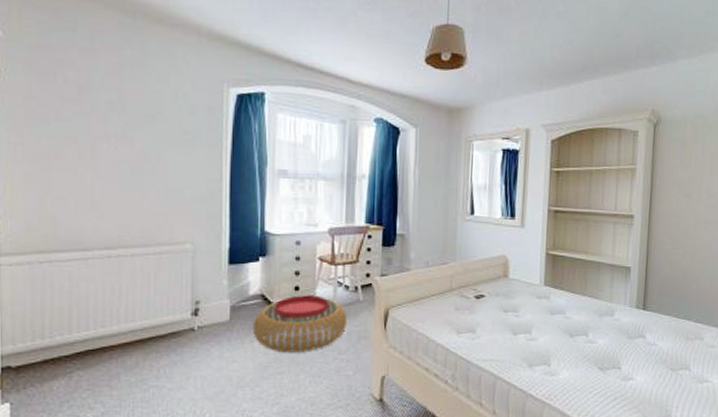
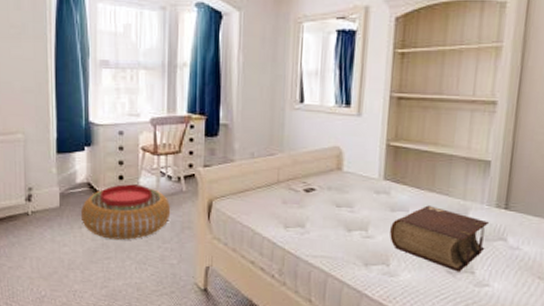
bible: none [550,308,631,368] -> present [390,205,489,272]

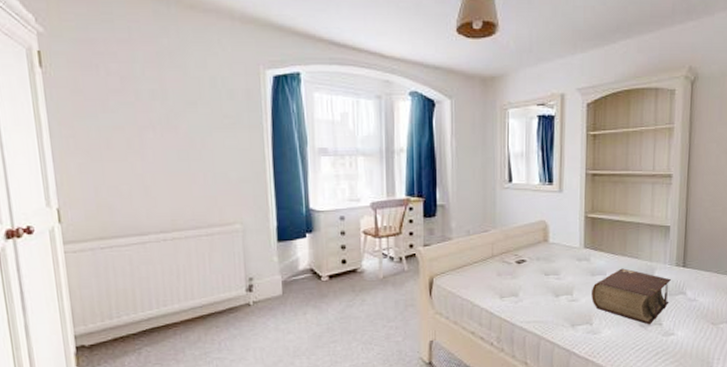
pouf: present [81,184,171,240] -> none [305,267,394,323]

